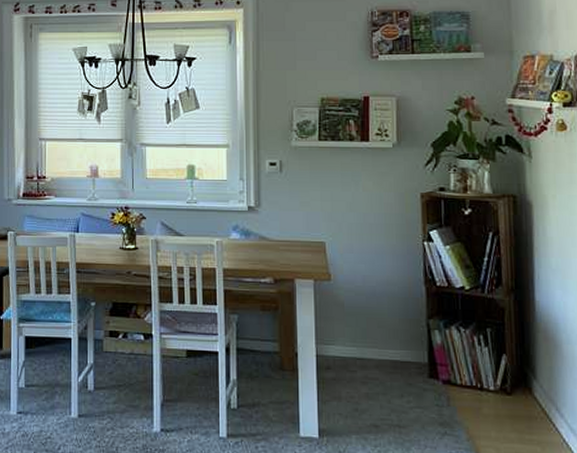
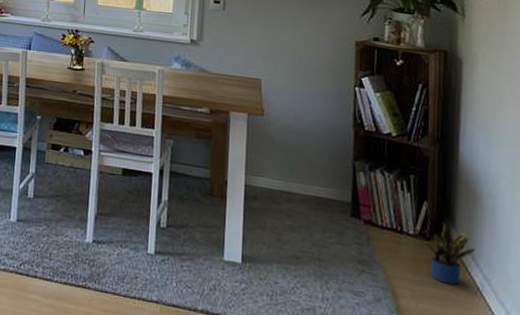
potted plant: none [507,371,559,438] -> present [425,219,476,285]

